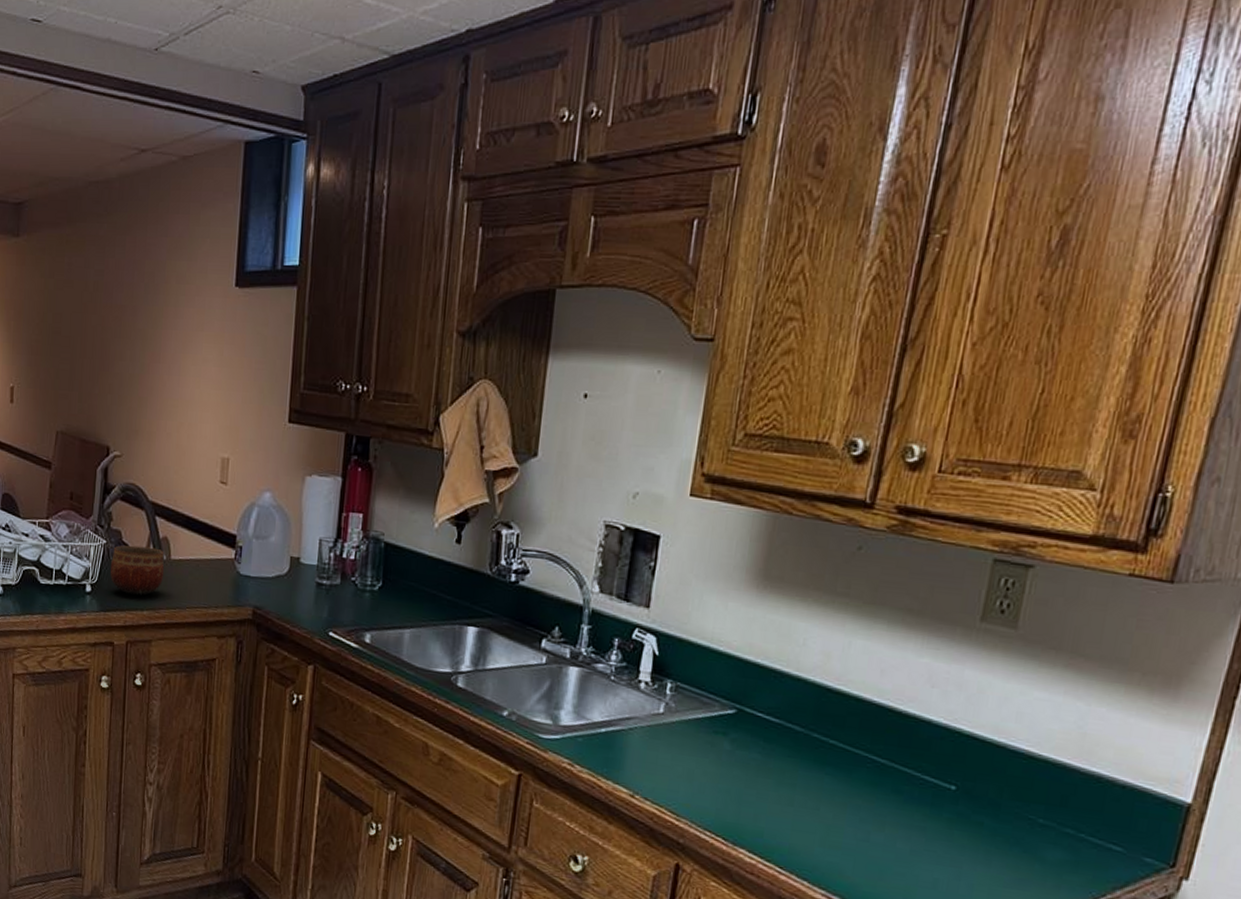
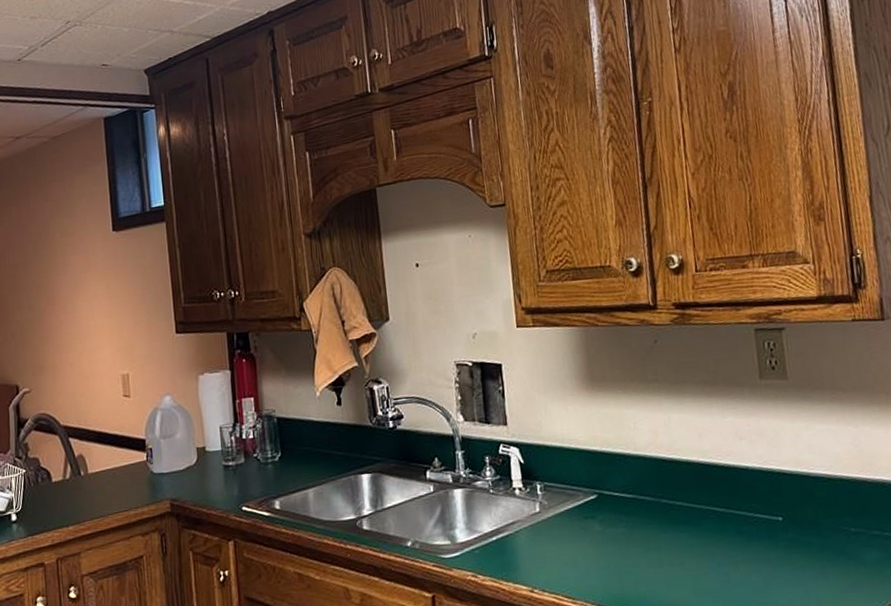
bowl: present [110,545,165,596] -> none [32,466,84,515]

